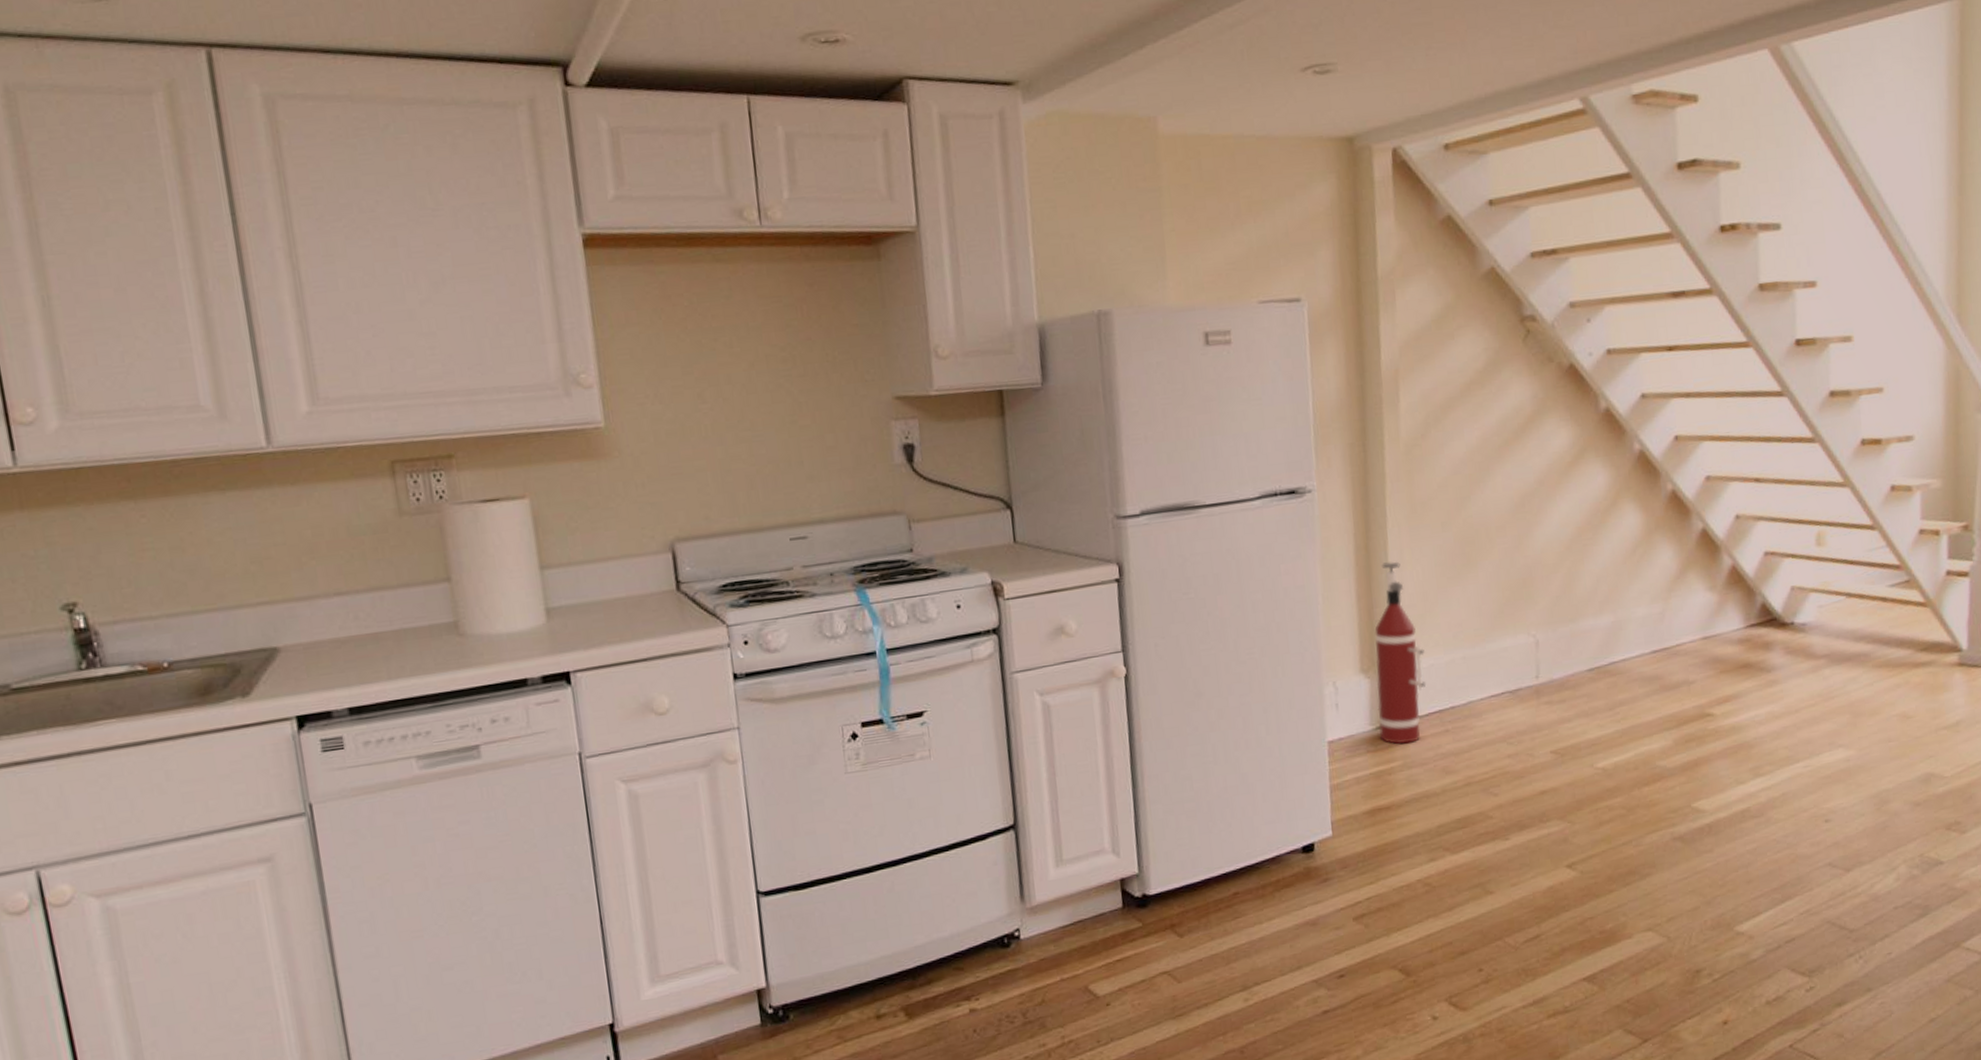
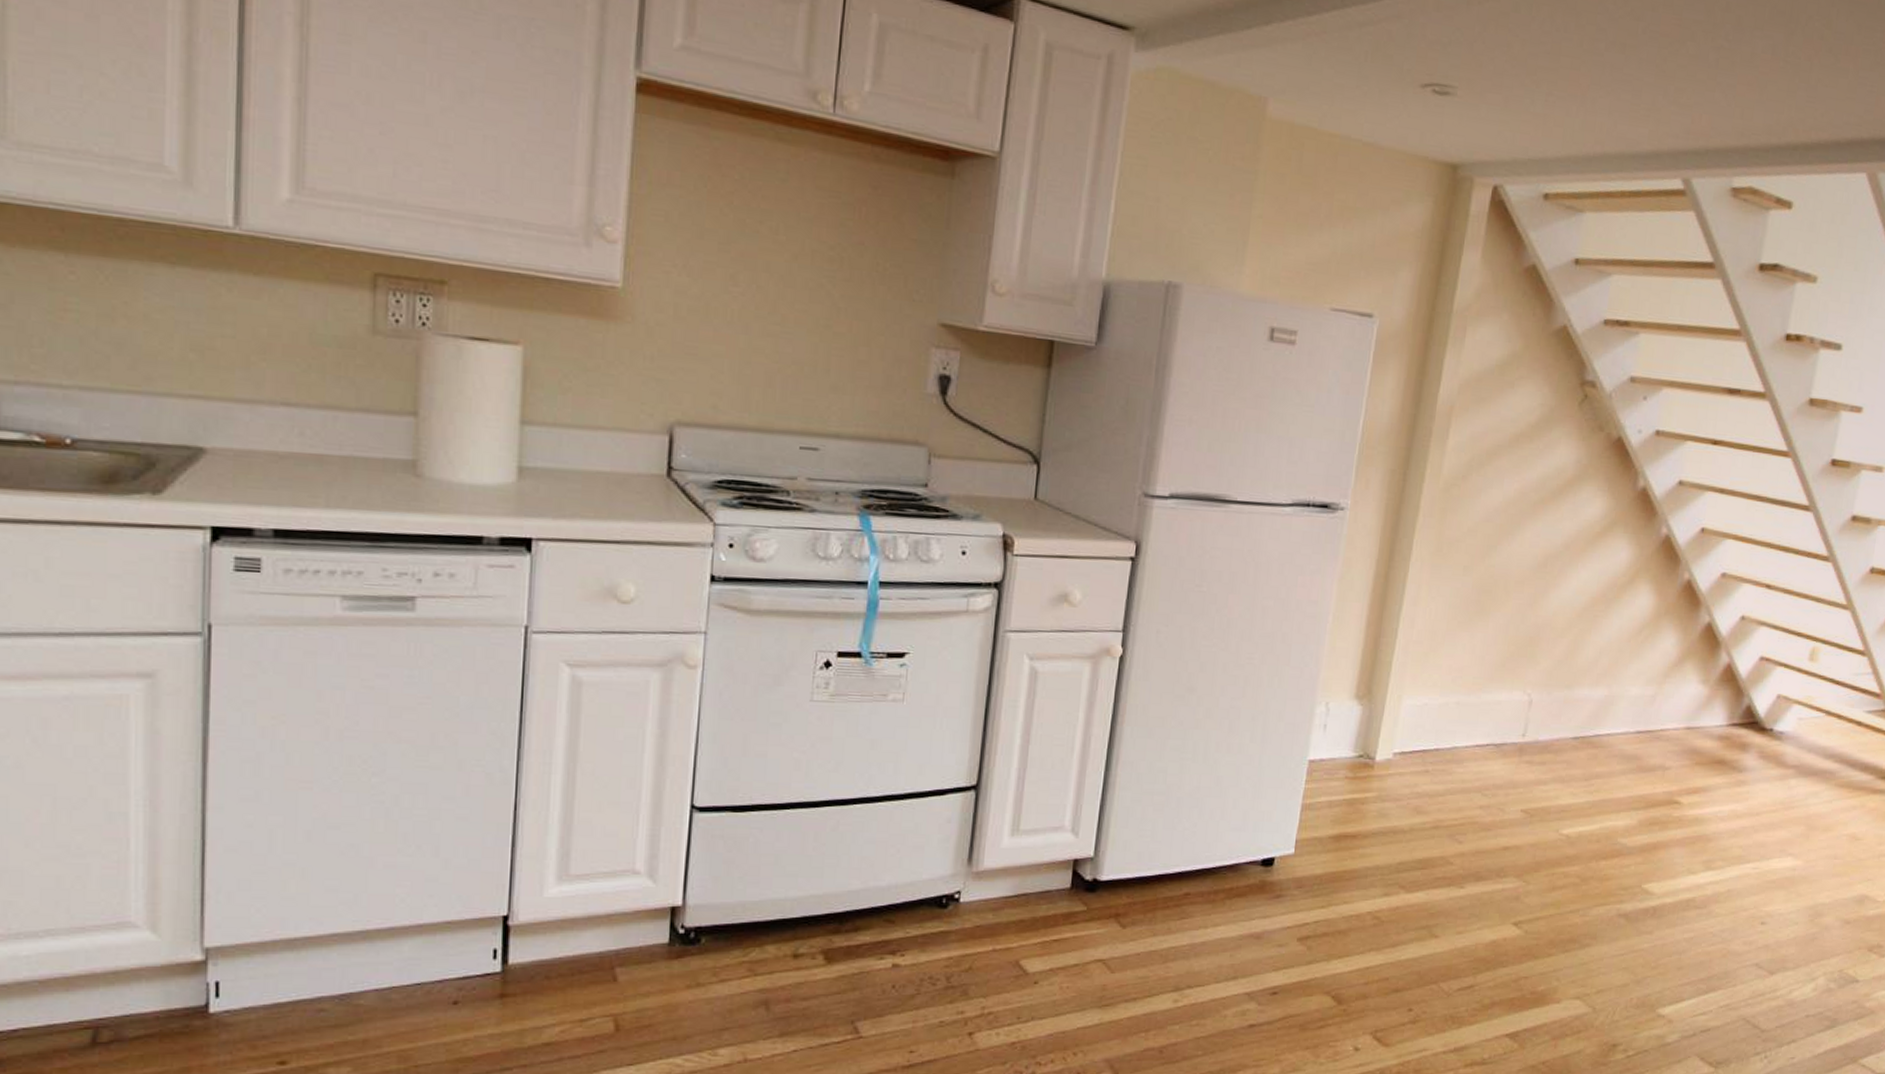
fire extinguisher: present [1374,561,1425,744] -> none [1361,594,1421,777]

